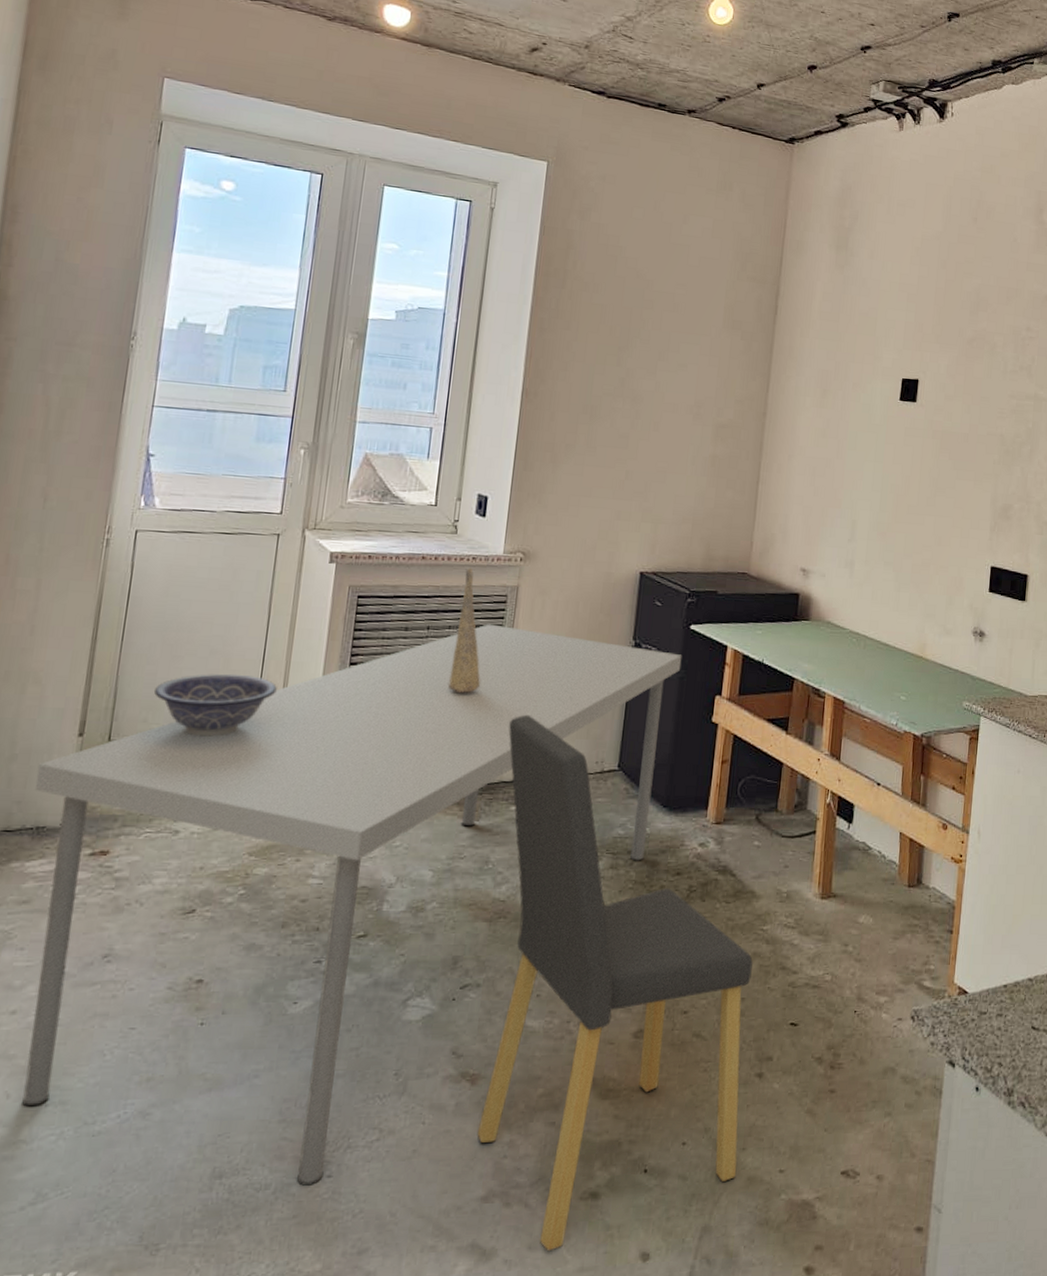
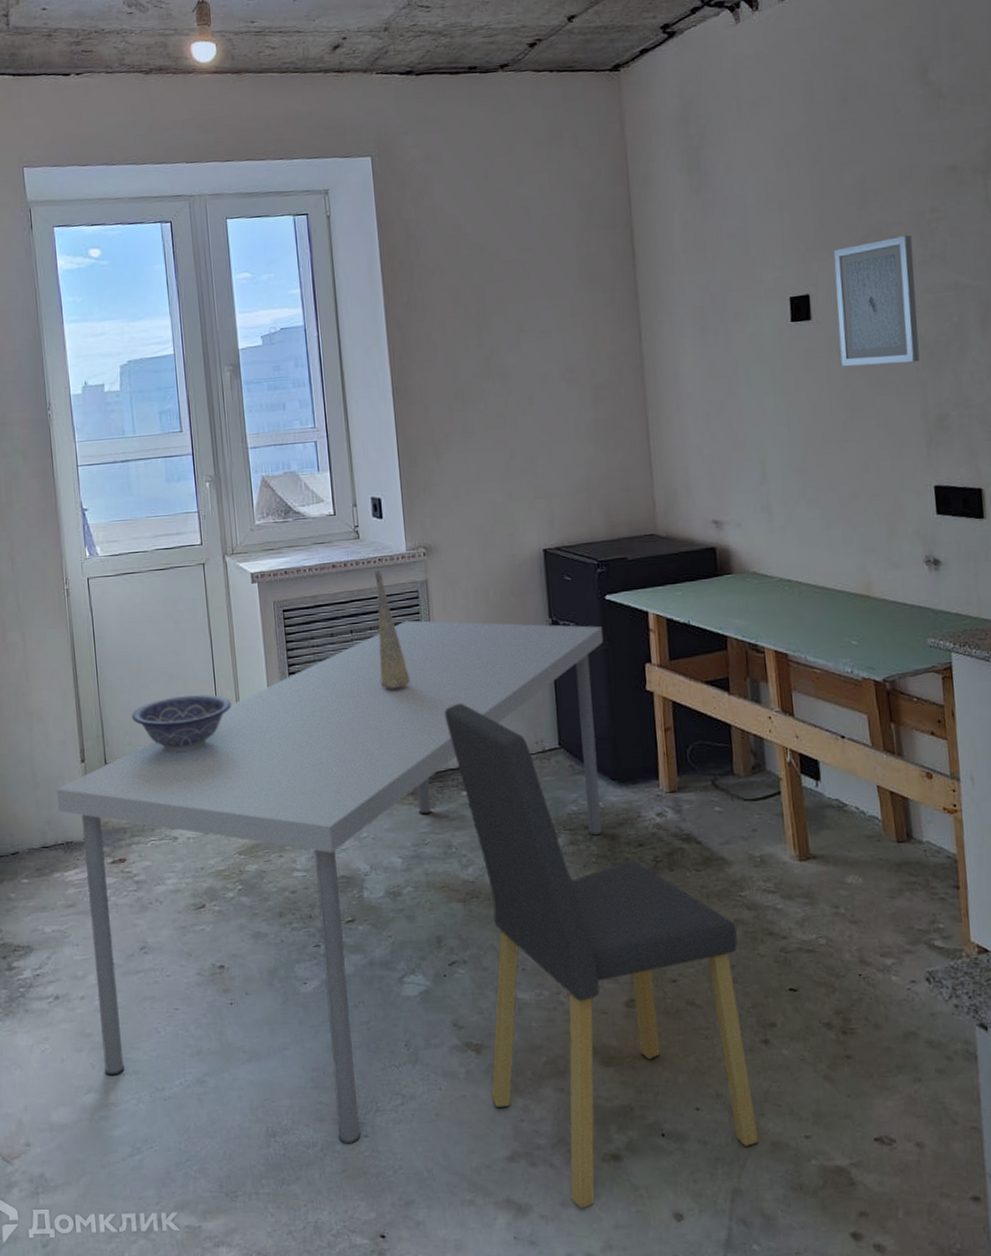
wall art: none [934,345,1008,456] -> present [834,235,920,367]

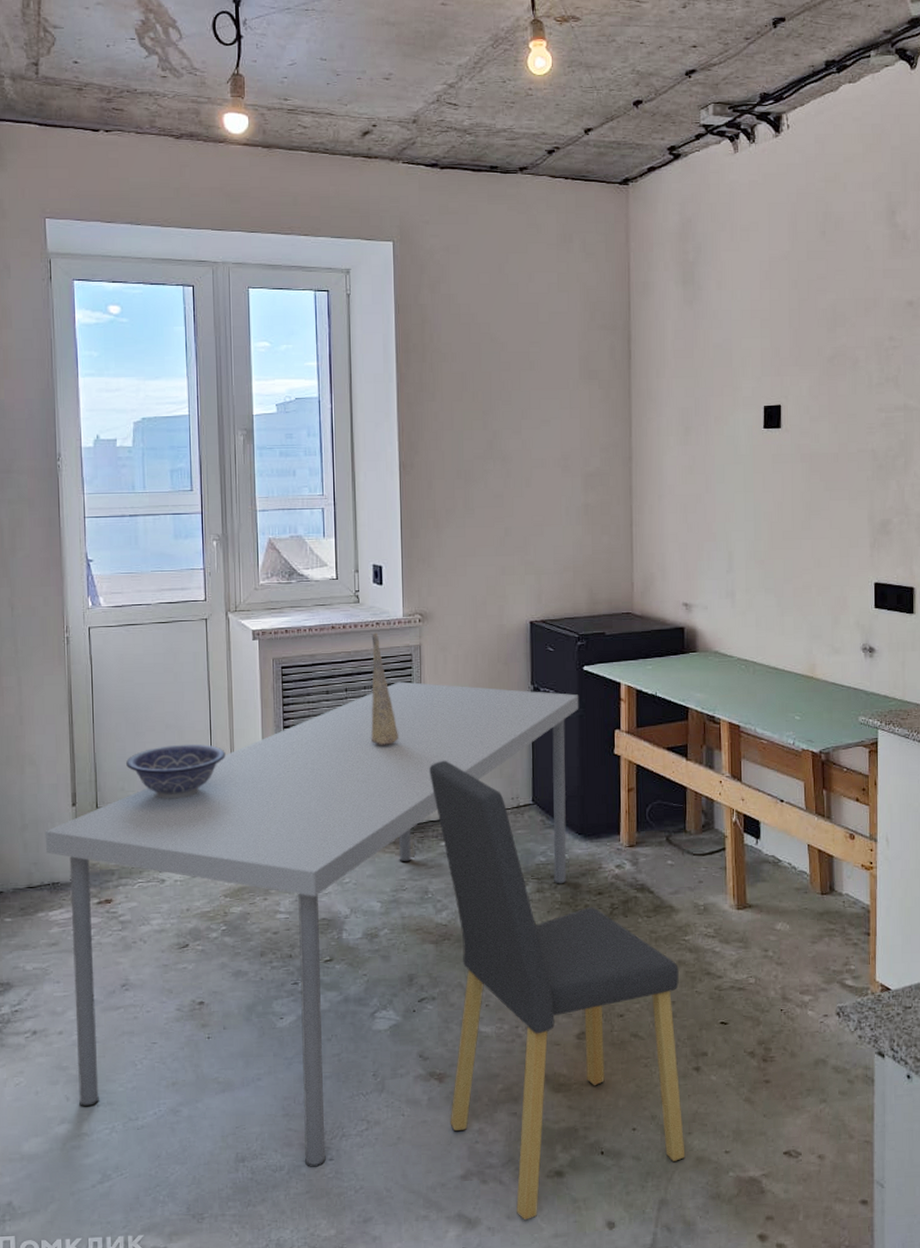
wall art: present [834,235,920,367] -> none [804,359,872,473]

